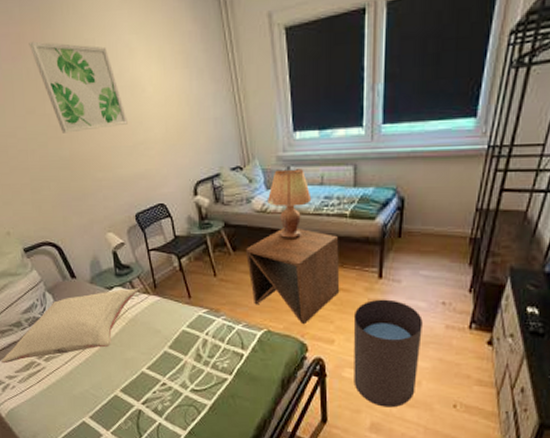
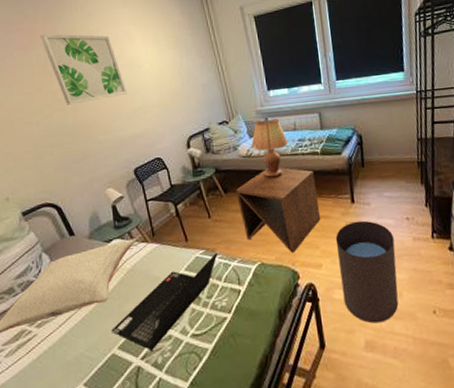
laptop computer: none [114,314,222,399] -> present [111,253,218,352]

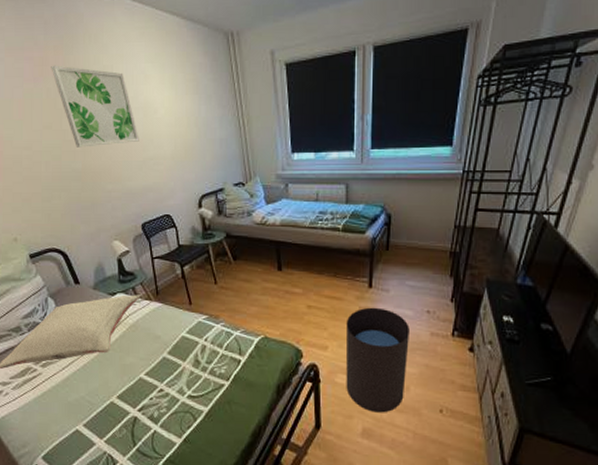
laptop computer: present [111,253,218,352] -> none [111,320,221,405]
side table: present [235,167,321,253] -> none [245,239,333,332]
lamp: present [250,119,288,177] -> none [266,186,308,249]

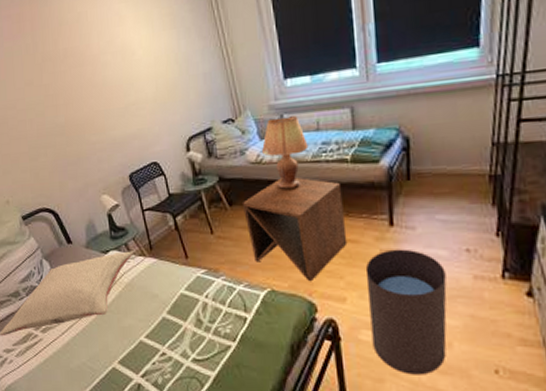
wall art: present [51,65,139,148] -> none [28,17,119,101]
side table: none [245,239,333,332] -> present [241,178,348,282]
lamp: none [266,186,308,249] -> present [261,116,309,189]

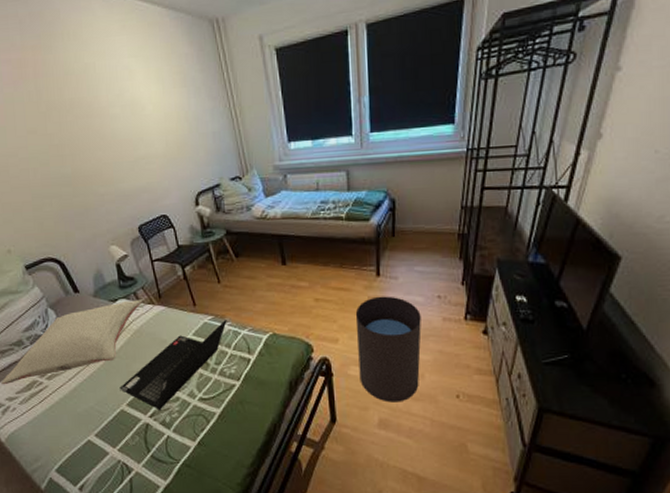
laptop computer: none [111,274,221,371] -> present [119,320,227,411]
side table: present [241,178,348,282] -> none [247,232,341,326]
lamp: present [261,116,309,189] -> none [266,176,309,242]

